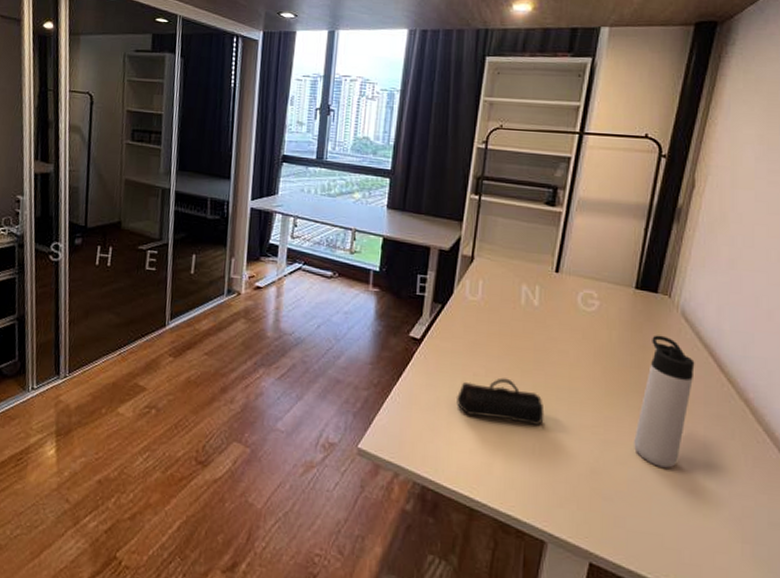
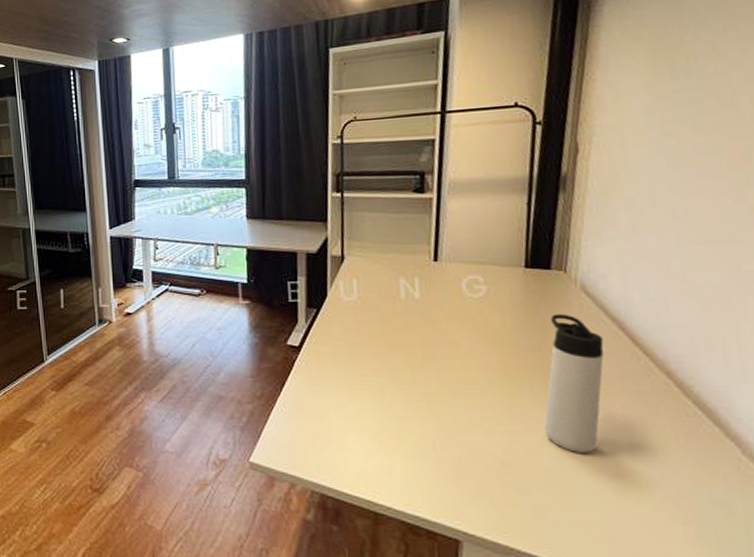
pencil case: present [457,377,545,425] -> none [345,376,442,422]

